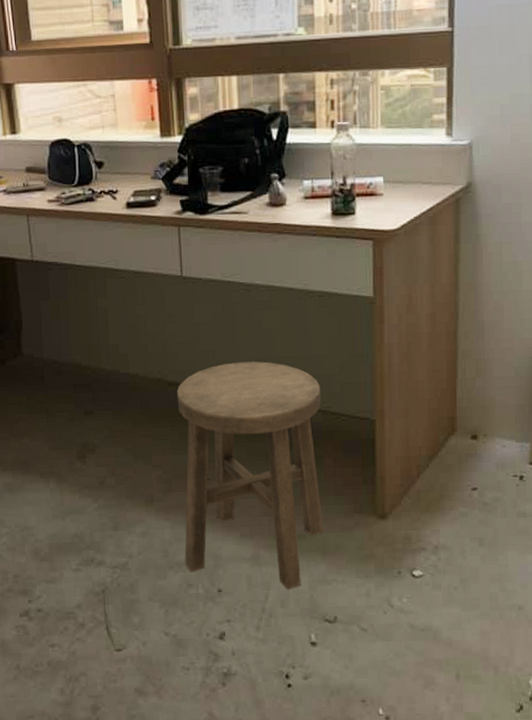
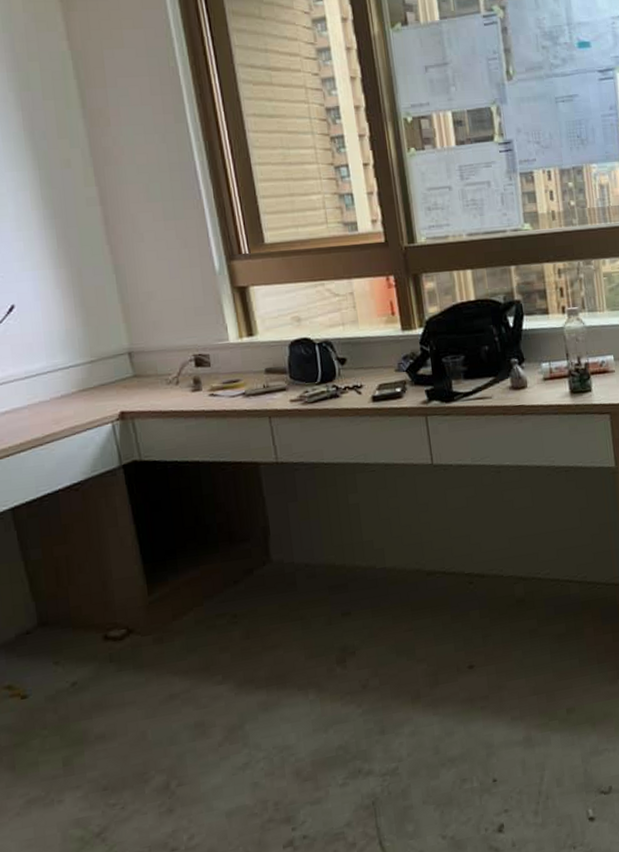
stool: present [176,361,323,590] -> none [436,540,591,768]

